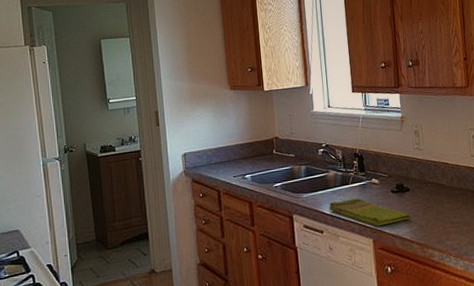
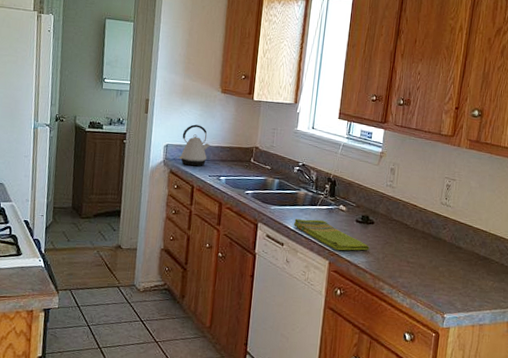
kettle: none [198,126,230,171] -> present [178,124,211,167]

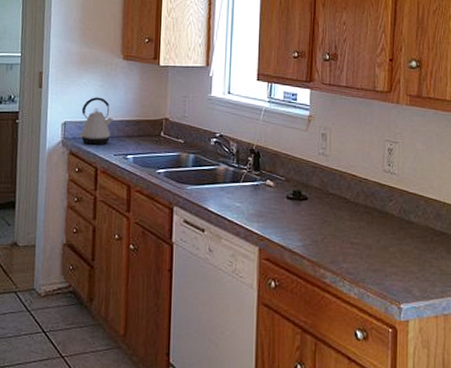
dish towel: present [294,219,370,251] -> none [215,199,305,234]

